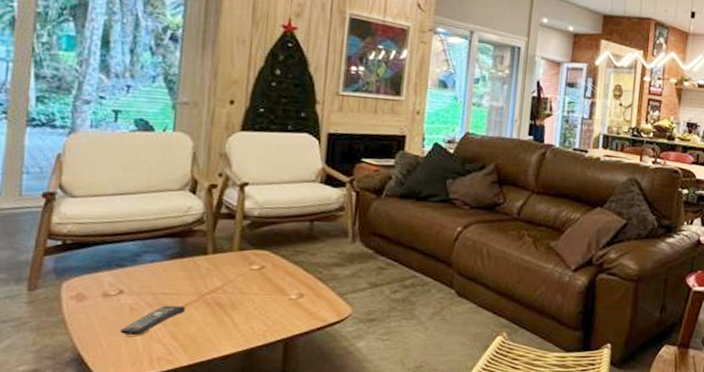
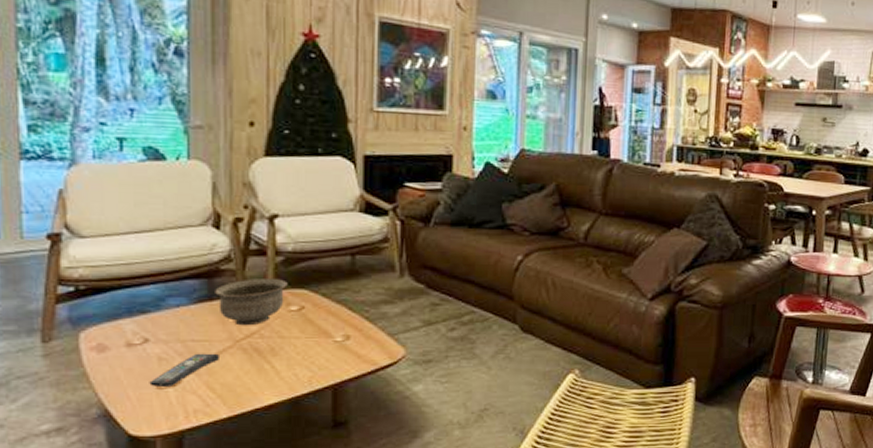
bowl: none [186,239,252,282] -> present [215,277,288,326]

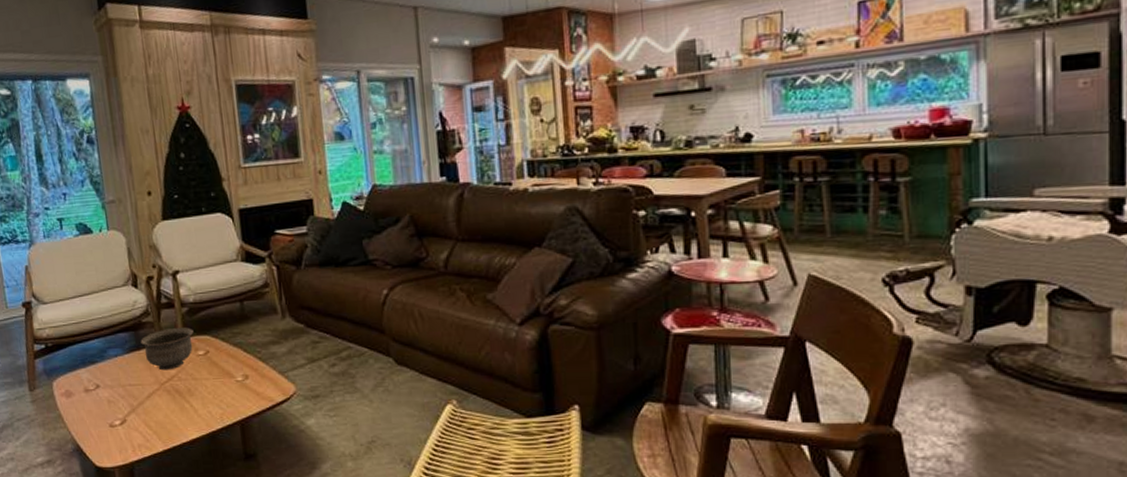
remote control: present [149,353,219,386] -> none [104,395,151,425]

